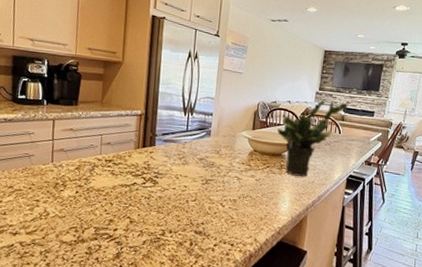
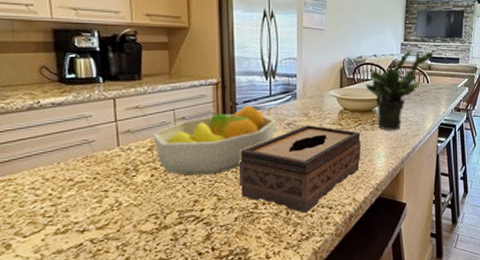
fruit bowl: none [81,136,190,198] -> present [152,104,276,176]
tissue box: none [150,162,268,246] -> present [238,125,361,213]

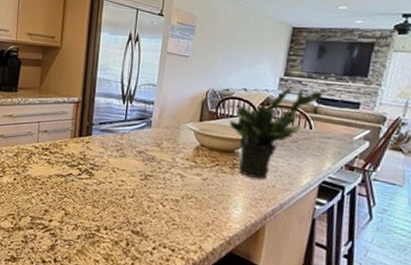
fruit bowl: present [152,104,276,176] -> none [19,126,128,190]
tissue box: present [238,125,361,213] -> none [85,156,217,249]

